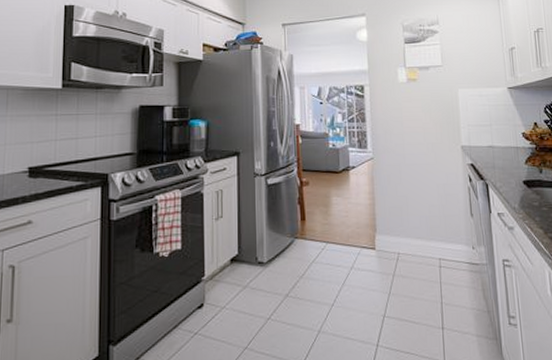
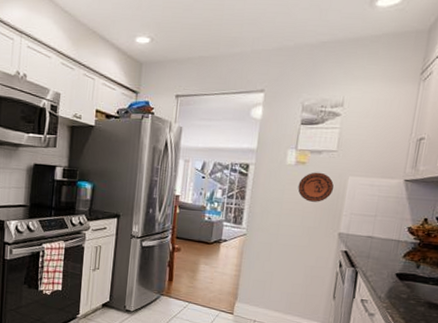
decorative plate: none [414,87,447,117] -> present [298,172,334,202]

